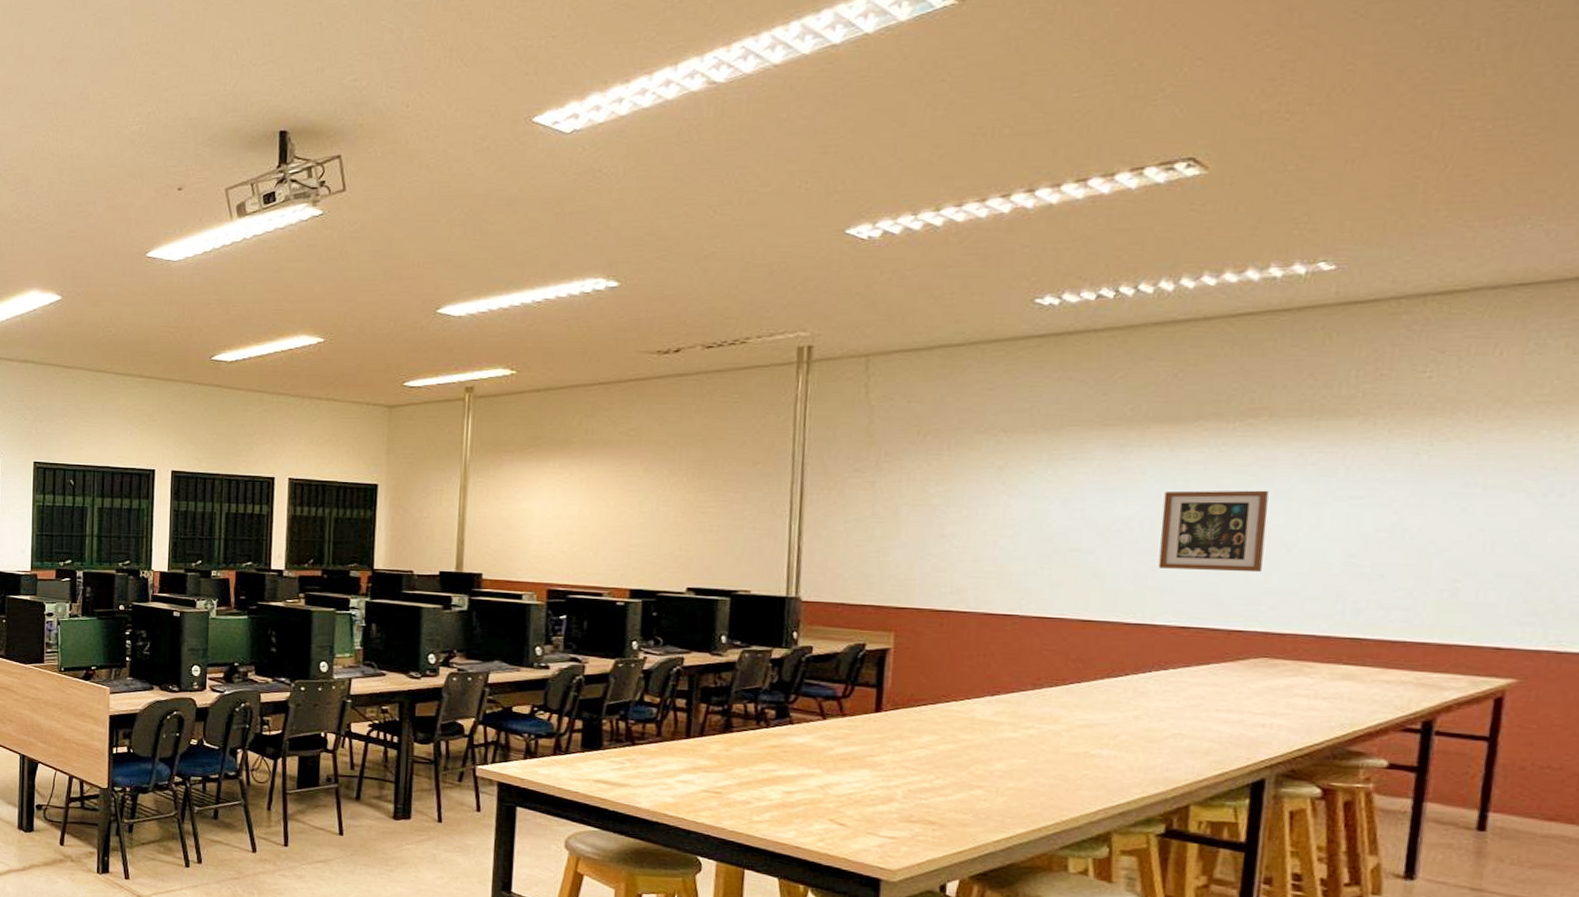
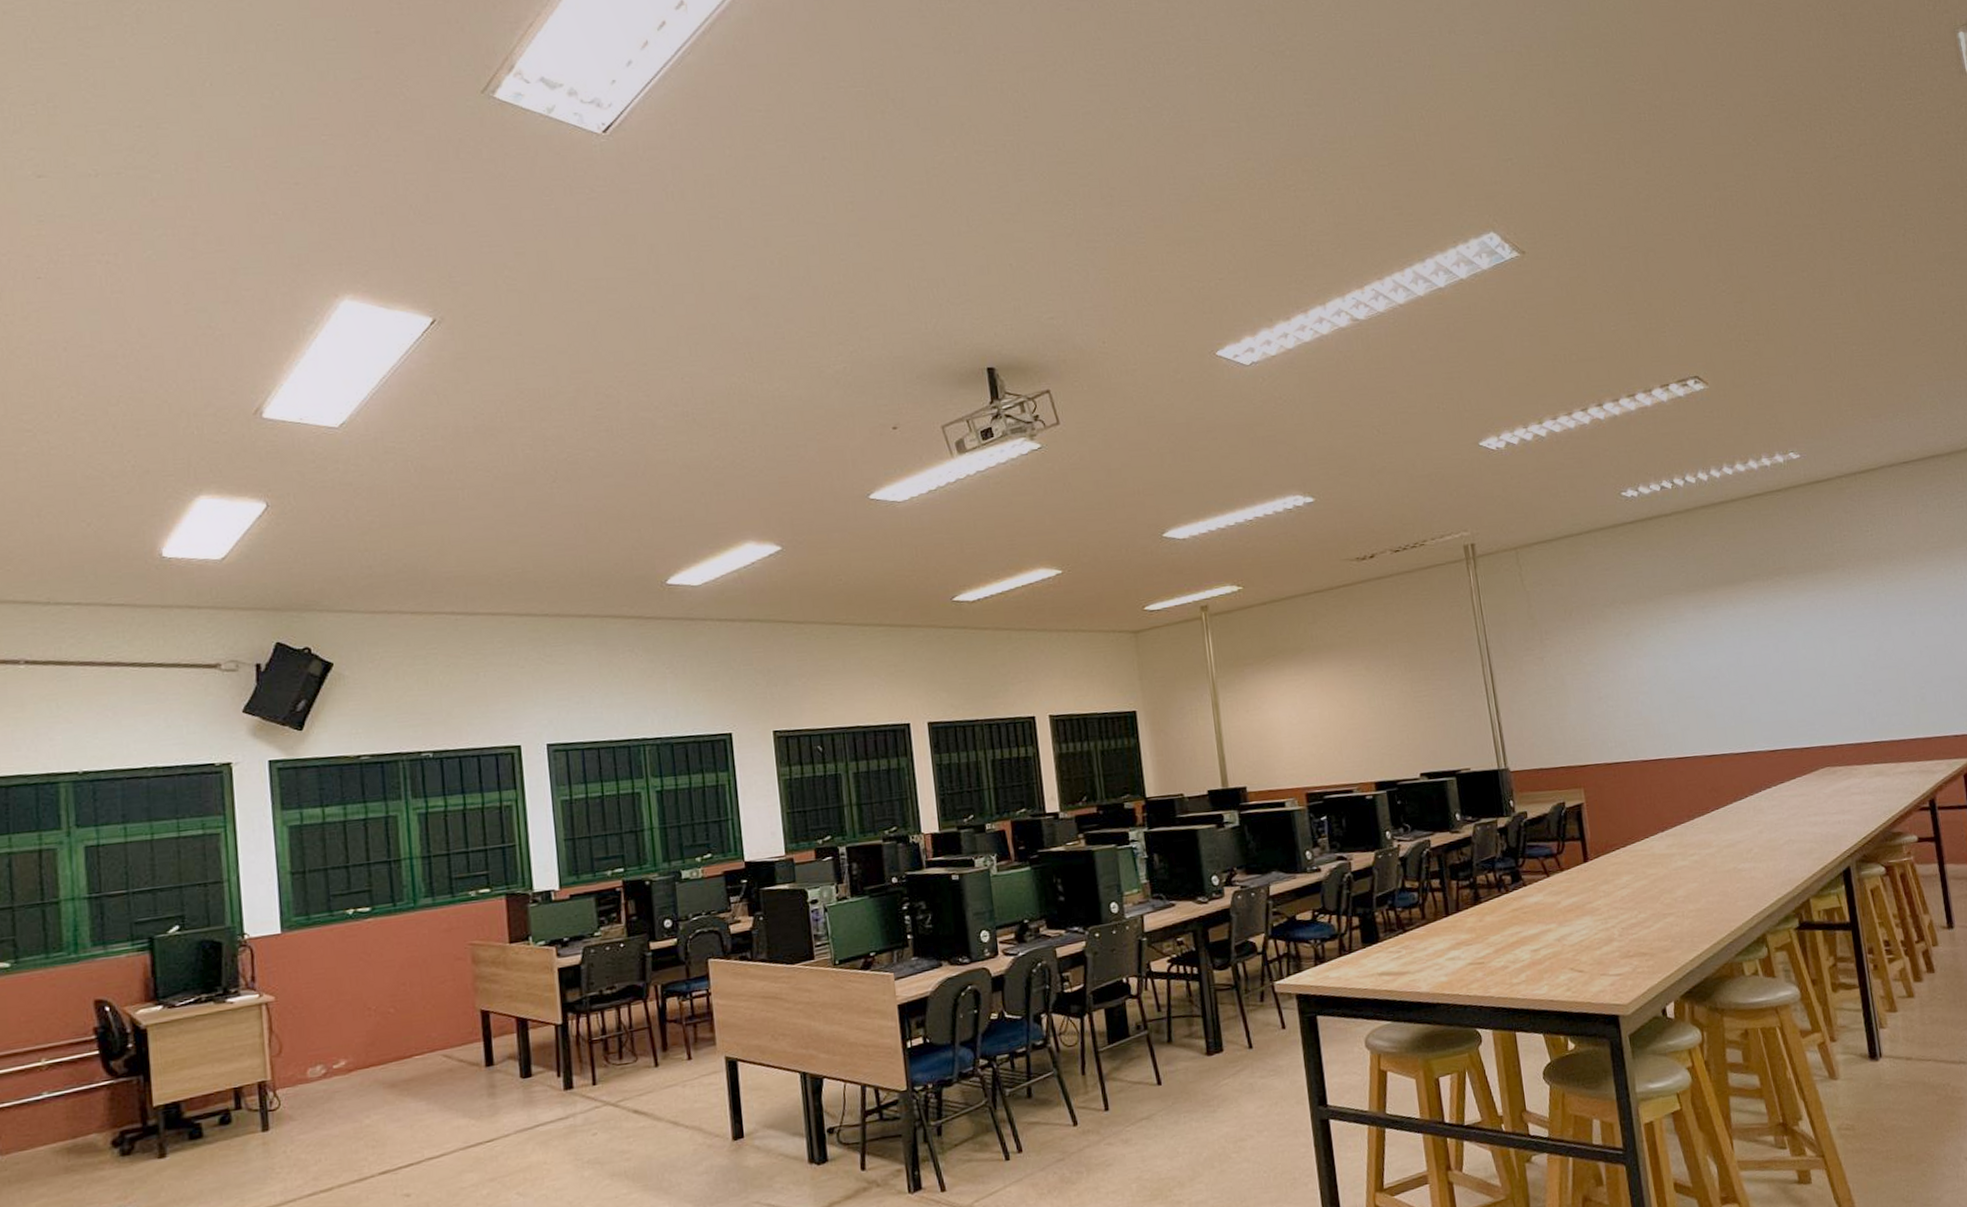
wall art: present [1158,490,1269,573] -> none [1737,632,1810,705]

